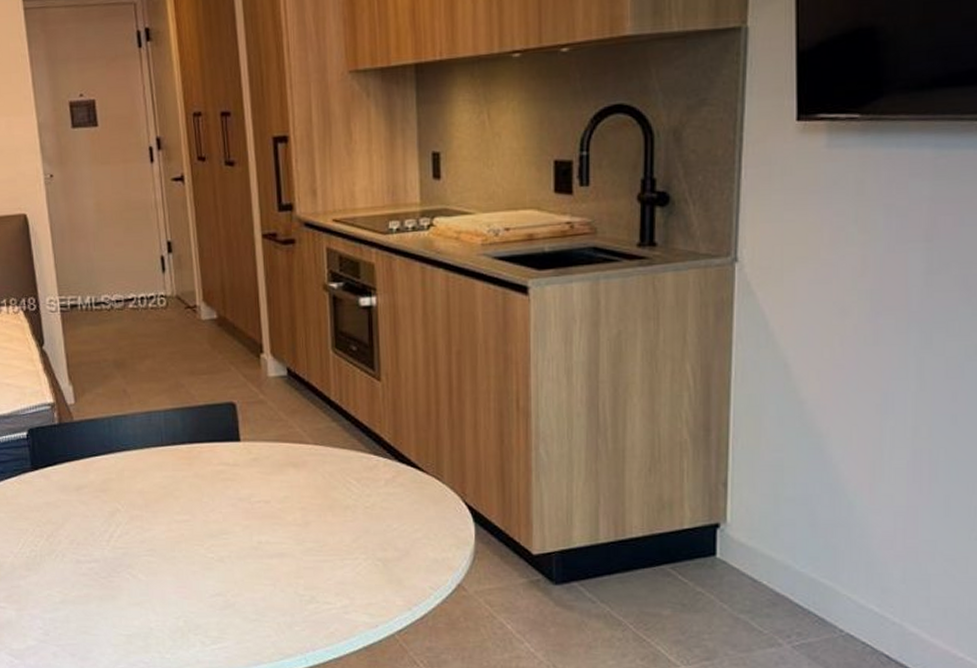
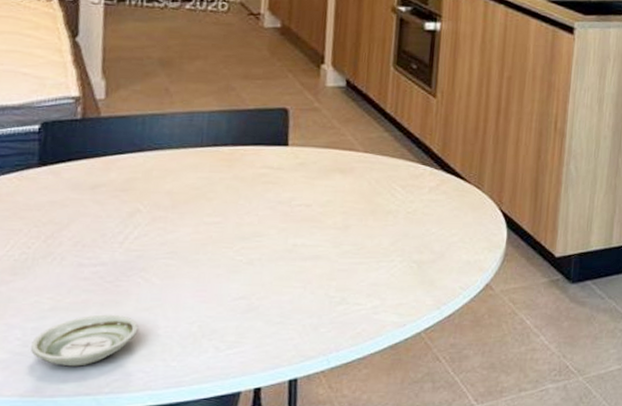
saucer: none [50,607,134,655] -> present [30,314,139,367]

